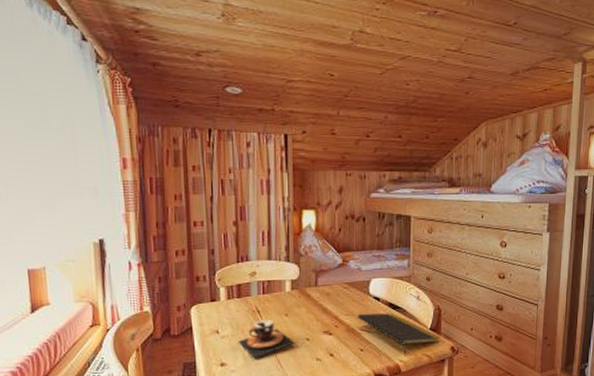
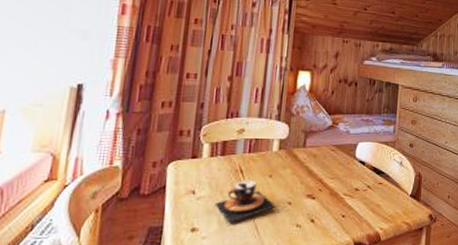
notepad: present [357,313,440,356] -> none [342,177,420,223]

